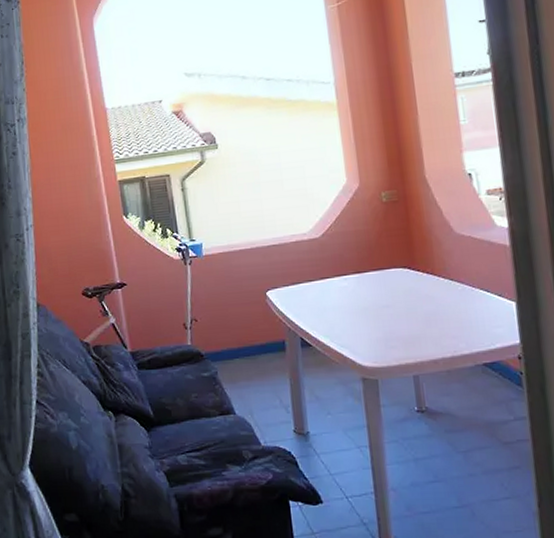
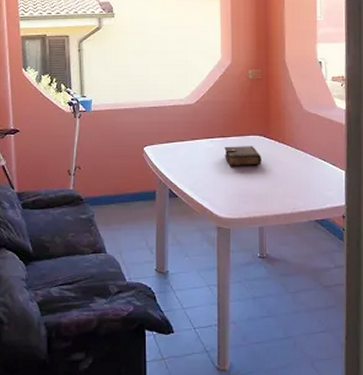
book: none [361,280,409,306] -> present [224,146,261,166]

